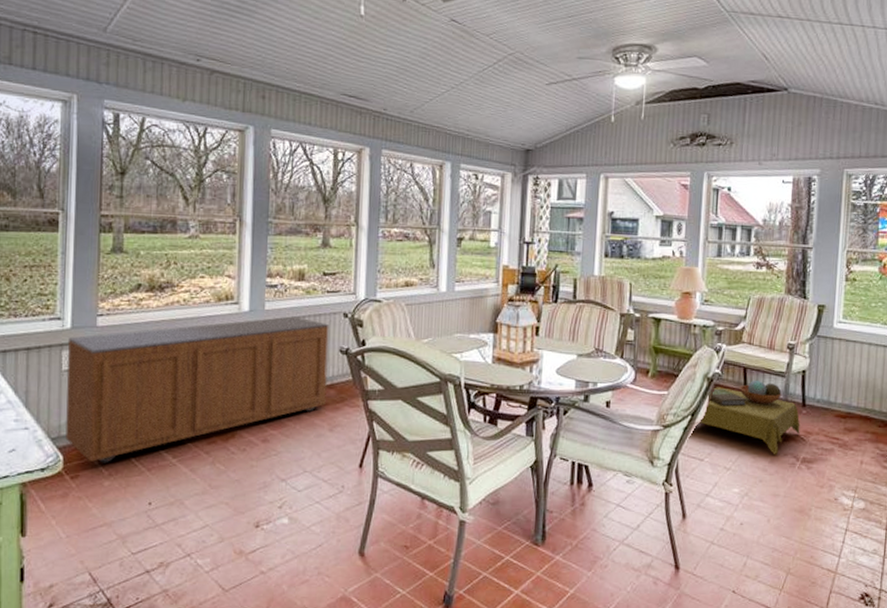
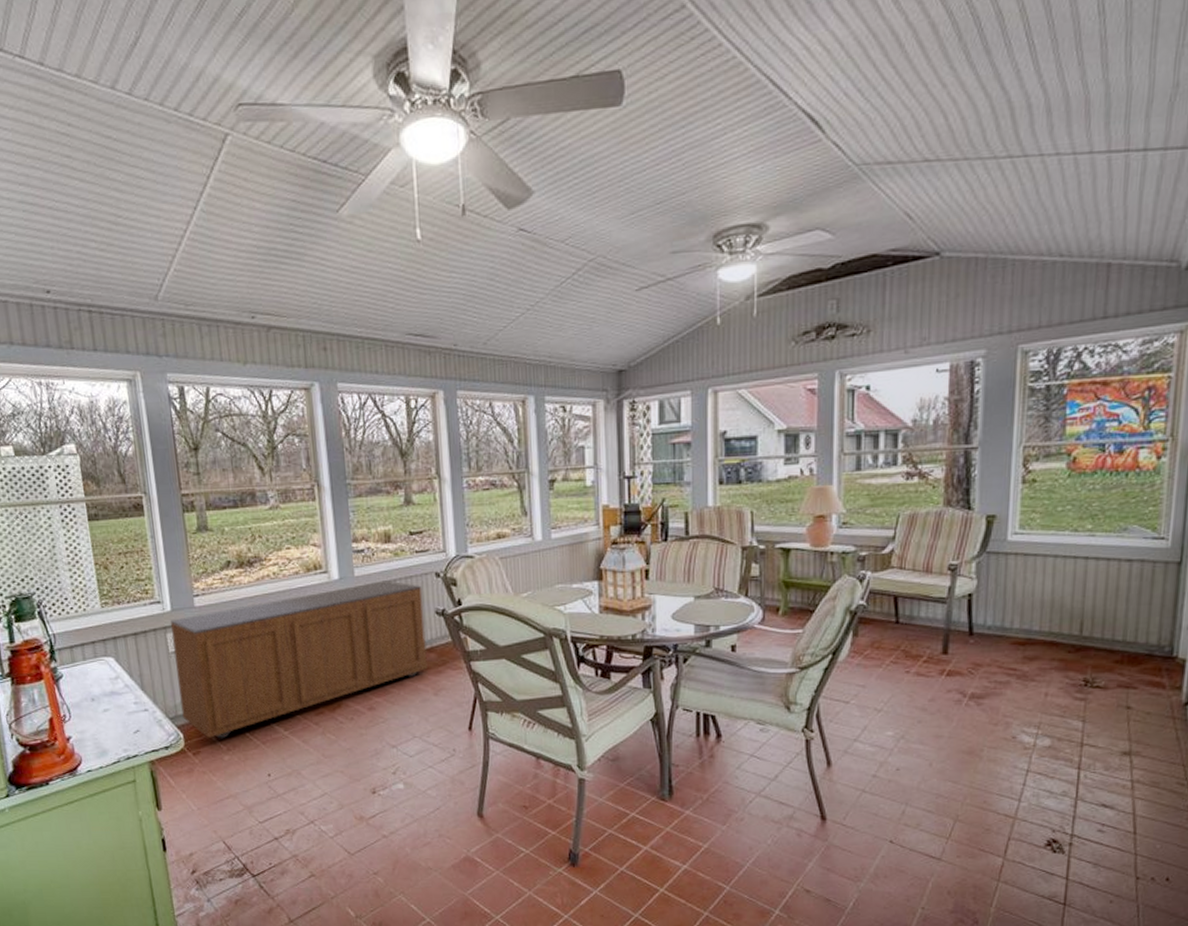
side table: present [698,380,801,455] -> none [841,609,967,692]

